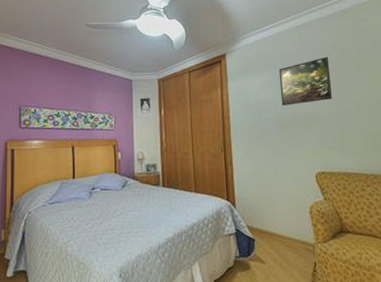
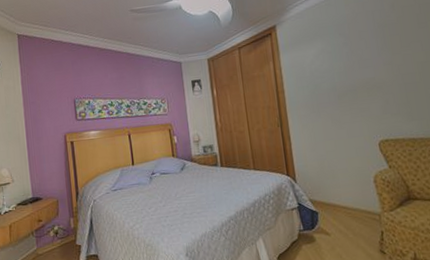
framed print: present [278,56,332,106] -> none [333,17,393,74]

